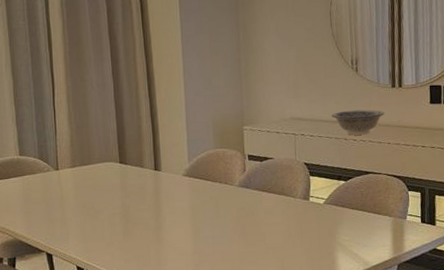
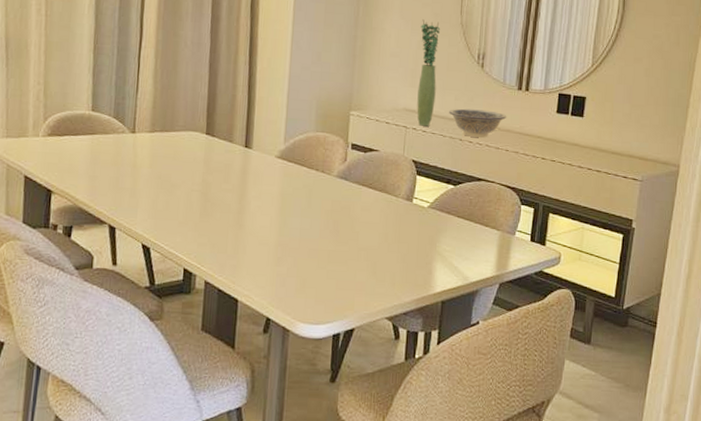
vase: none [296,36,318,131] -> present [417,19,441,126]

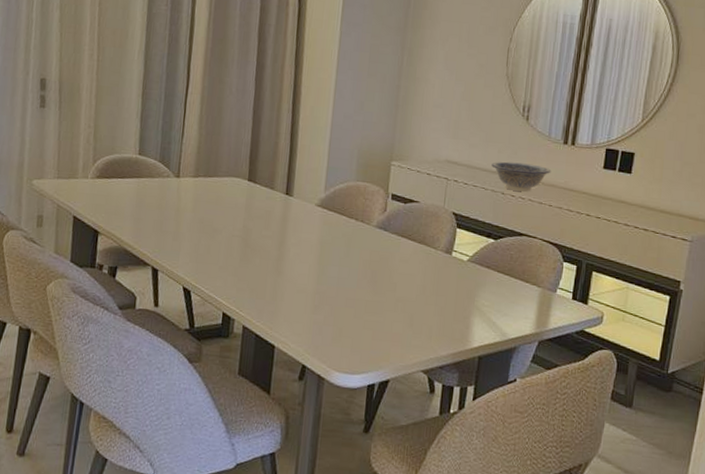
vase: present [417,19,441,126] -> none [458,70,486,179]

